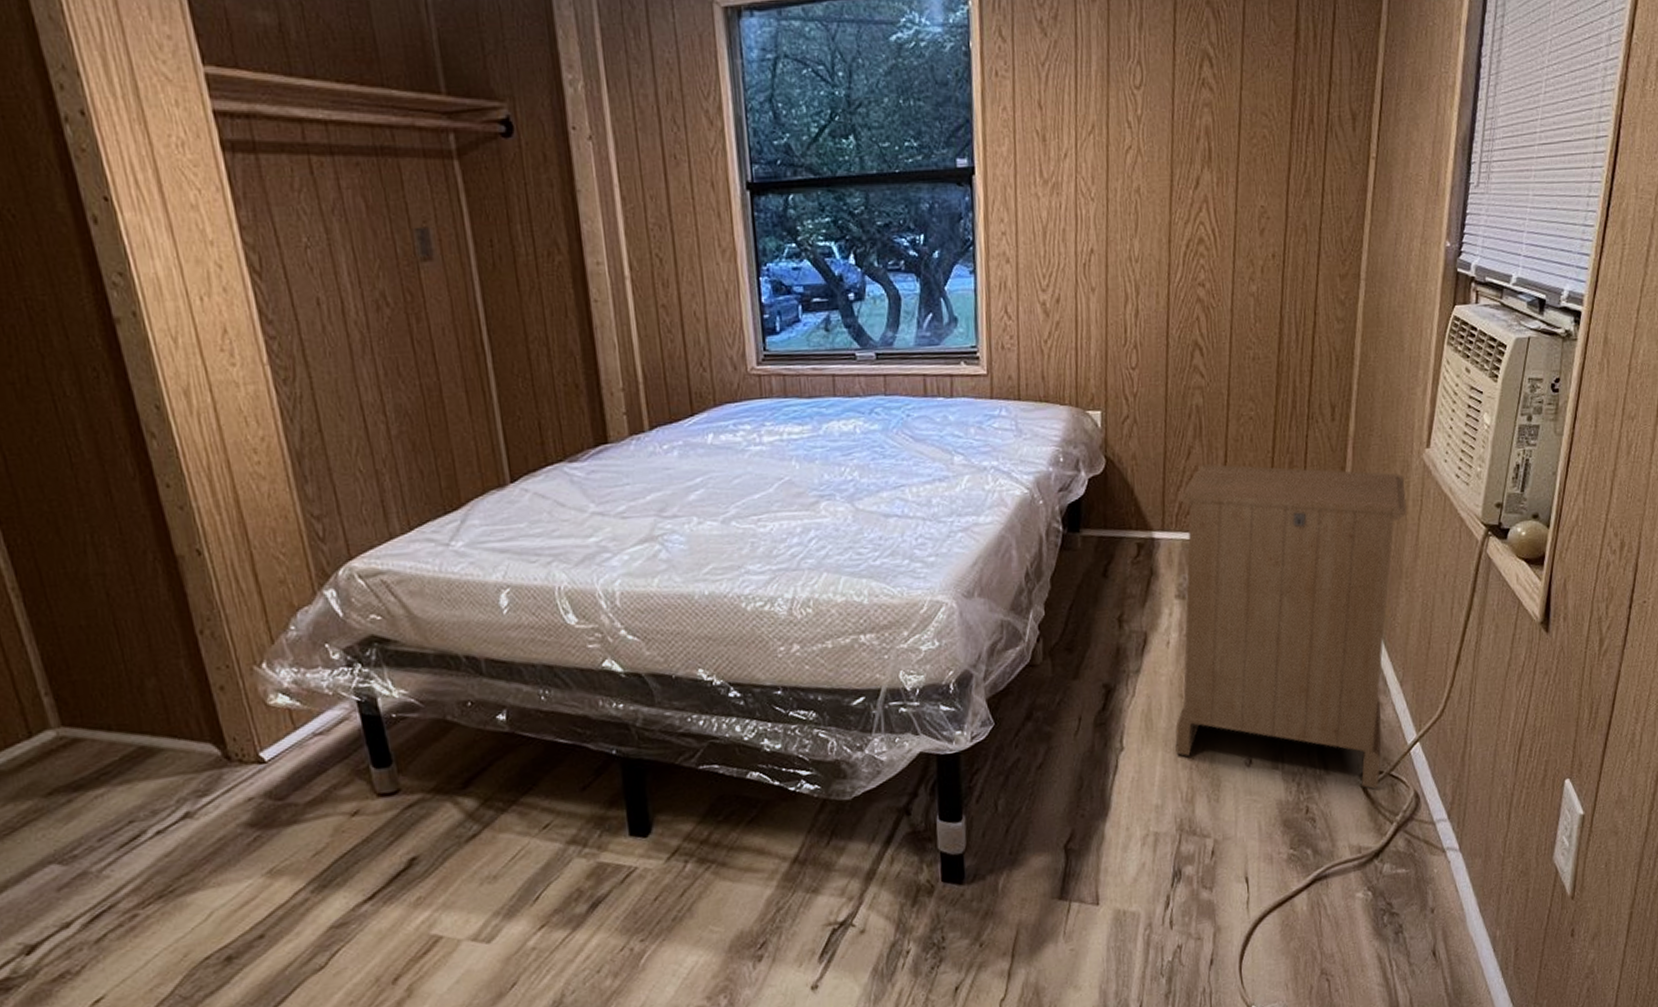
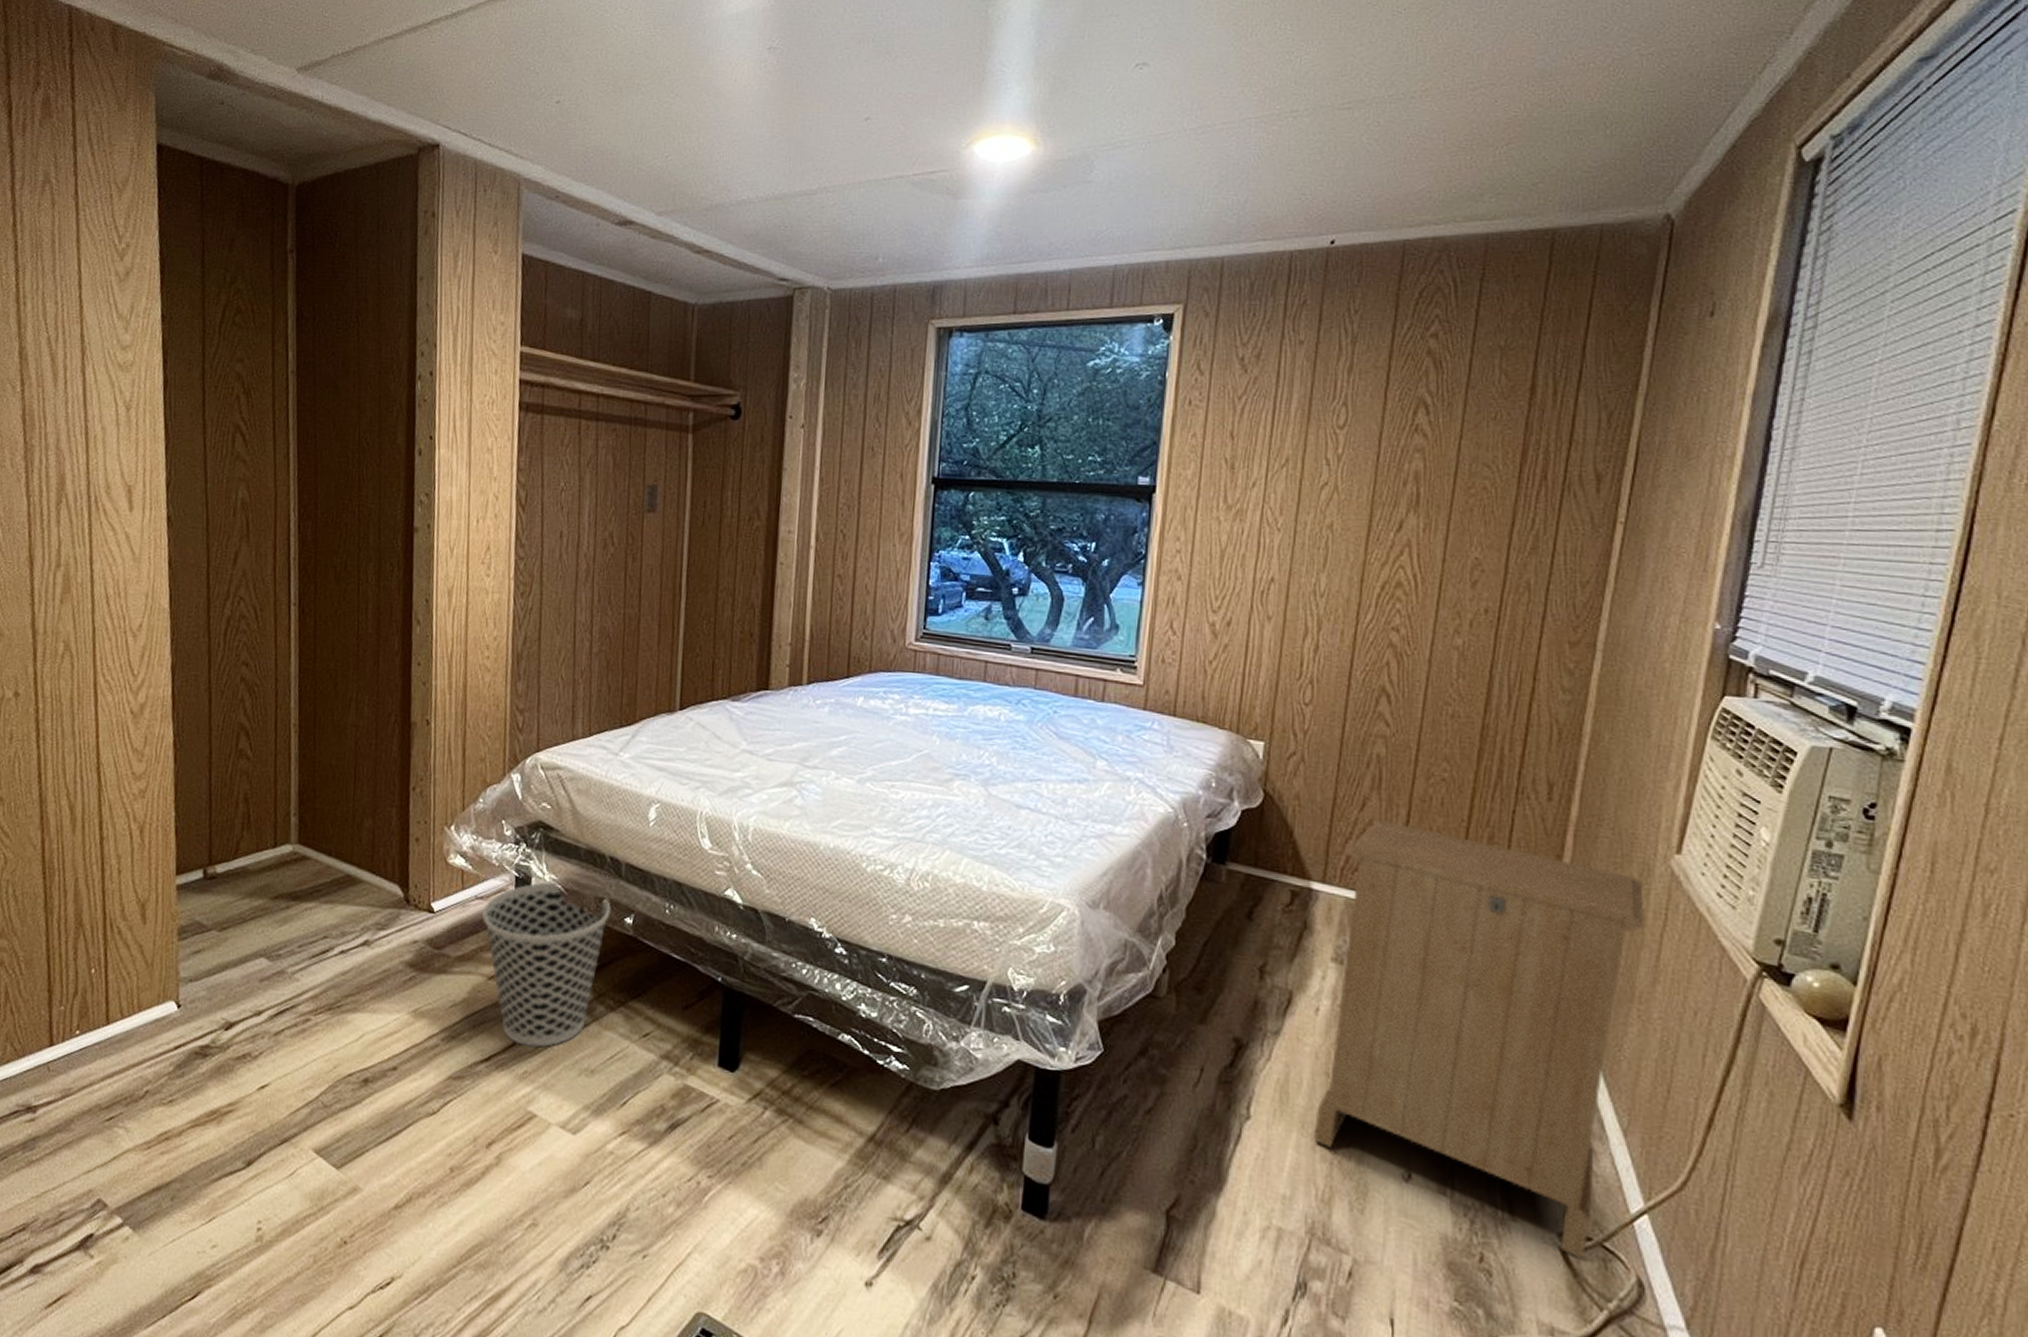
wastebasket: none [326,696,479,874] -> present [482,882,611,1048]

